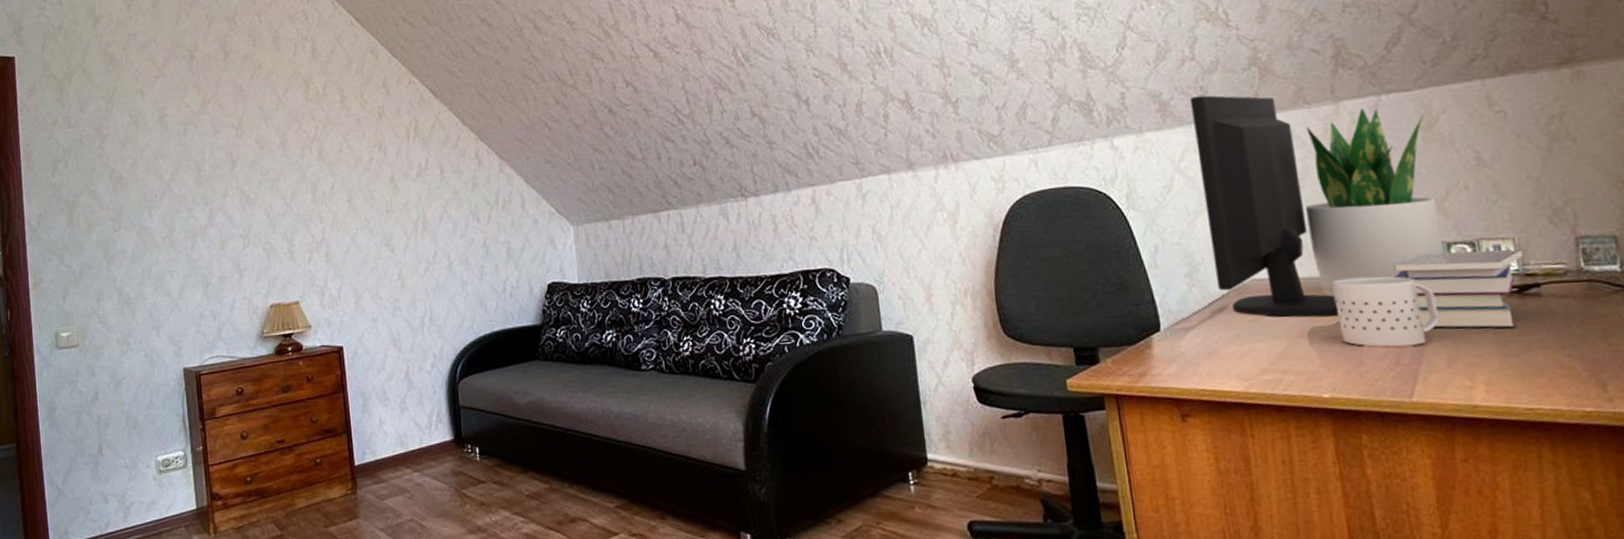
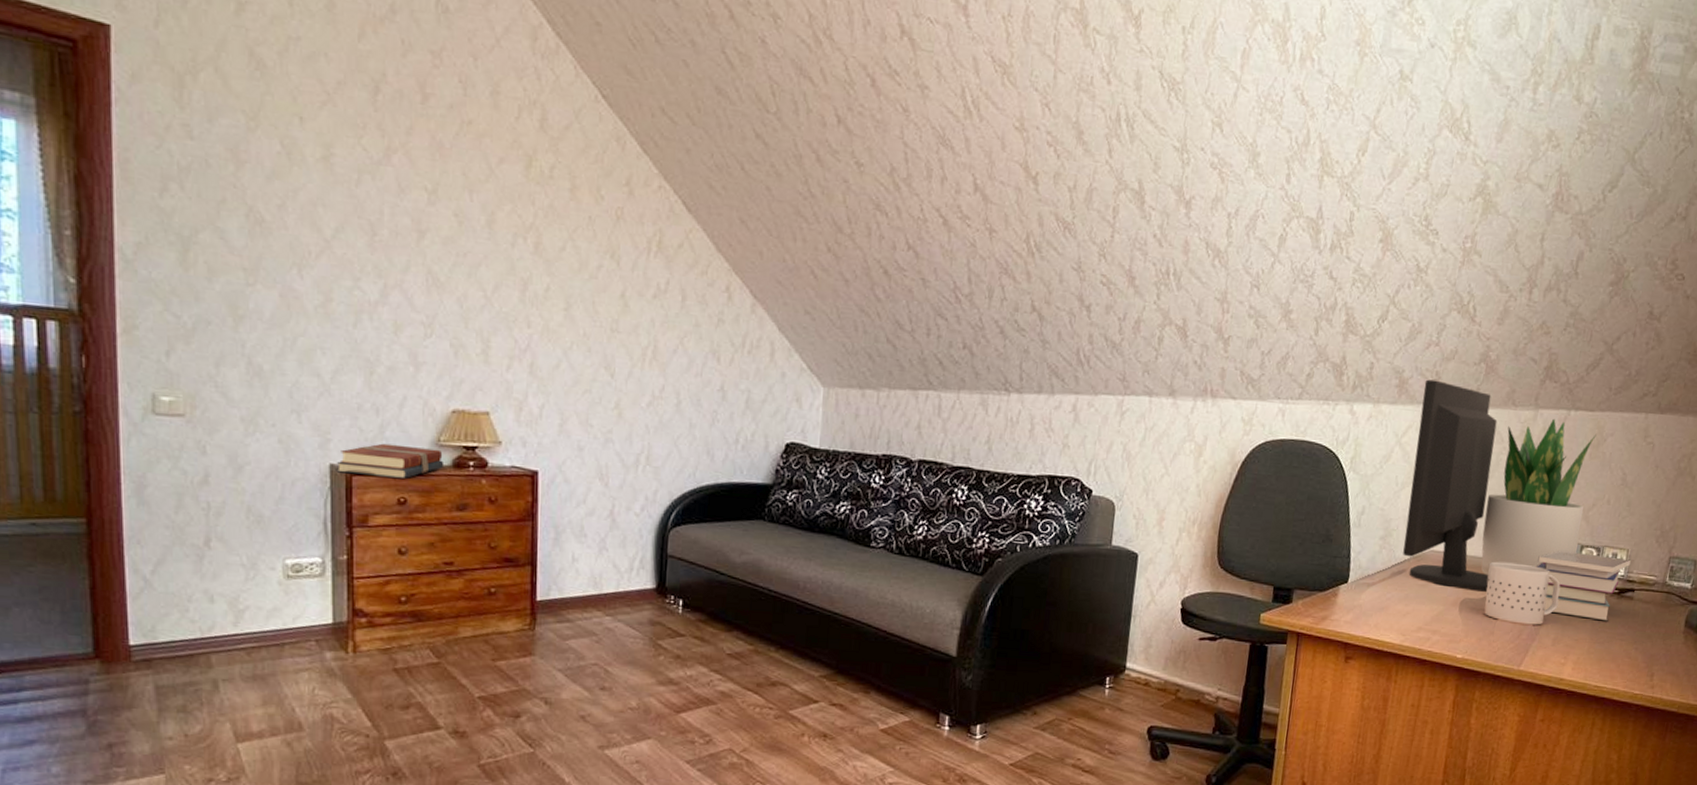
books: none [187,341,269,375] -> present [336,443,445,480]

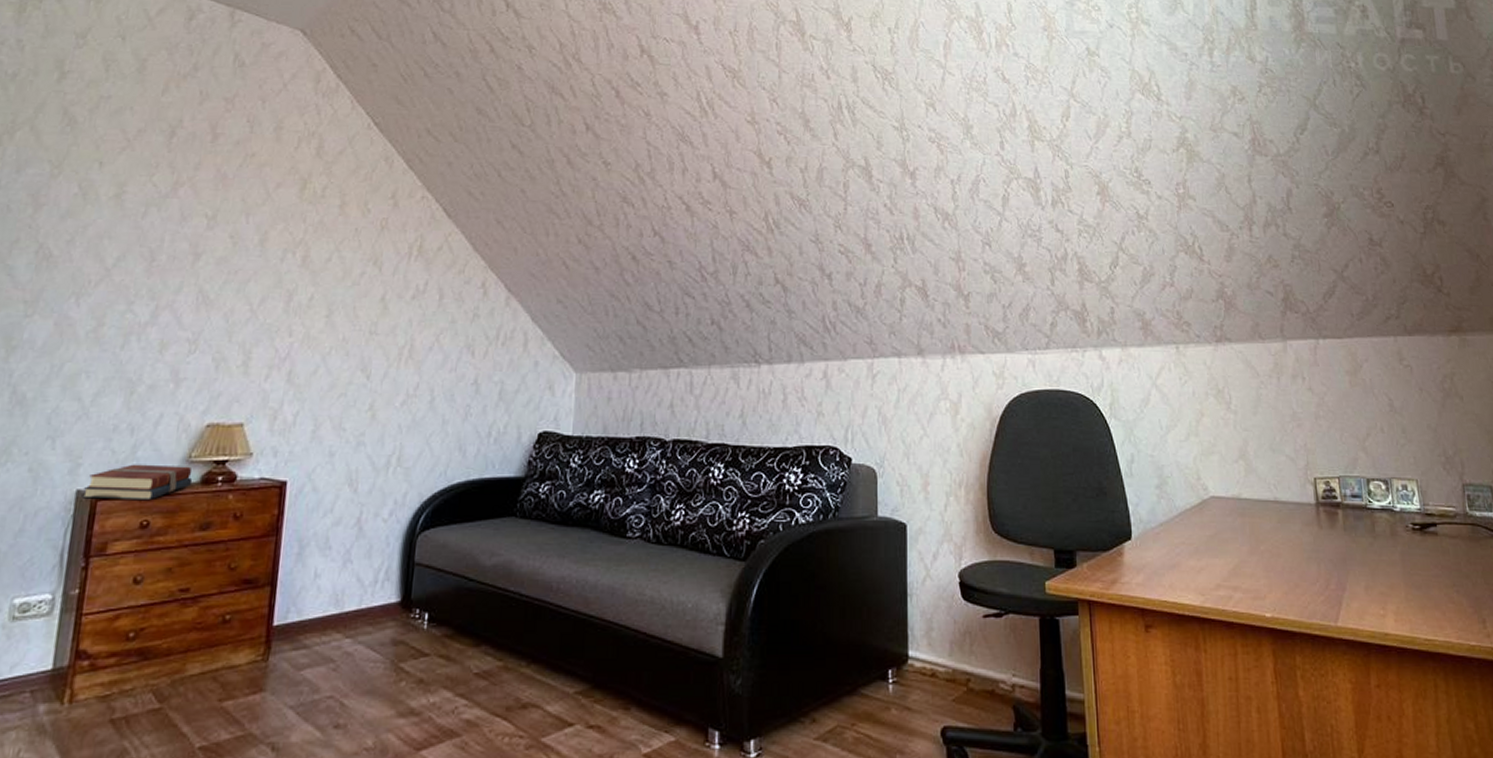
monitor: present [1403,379,1498,593] -> none [1167,319,1281,540]
planter: present [1480,418,1597,575] -> none [1257,348,1365,519]
mug: present [1484,561,1560,625] -> none [1275,503,1360,572]
books: present [1535,550,1631,622] -> none [1325,485,1424,562]

